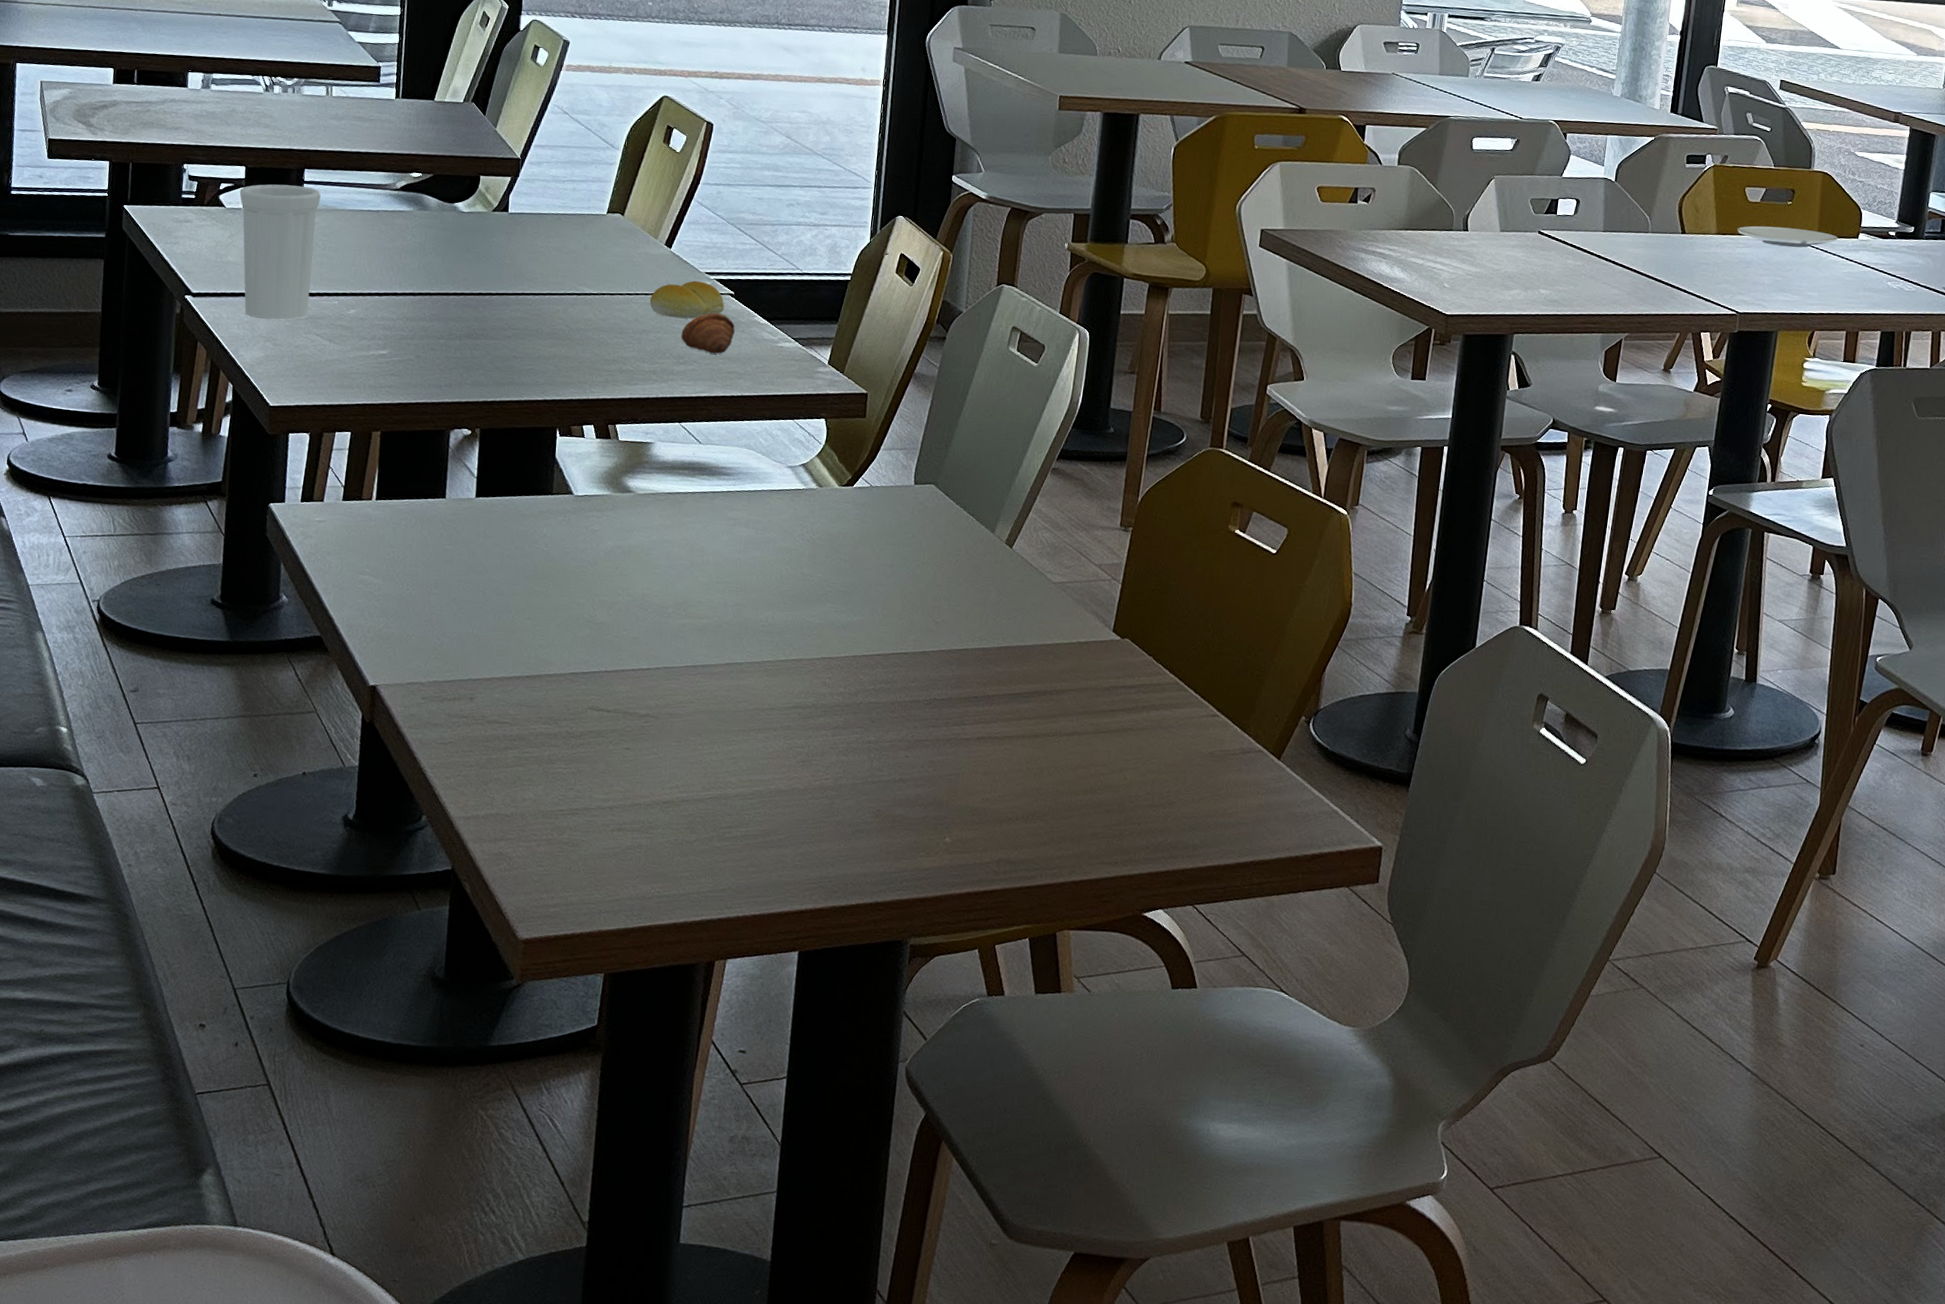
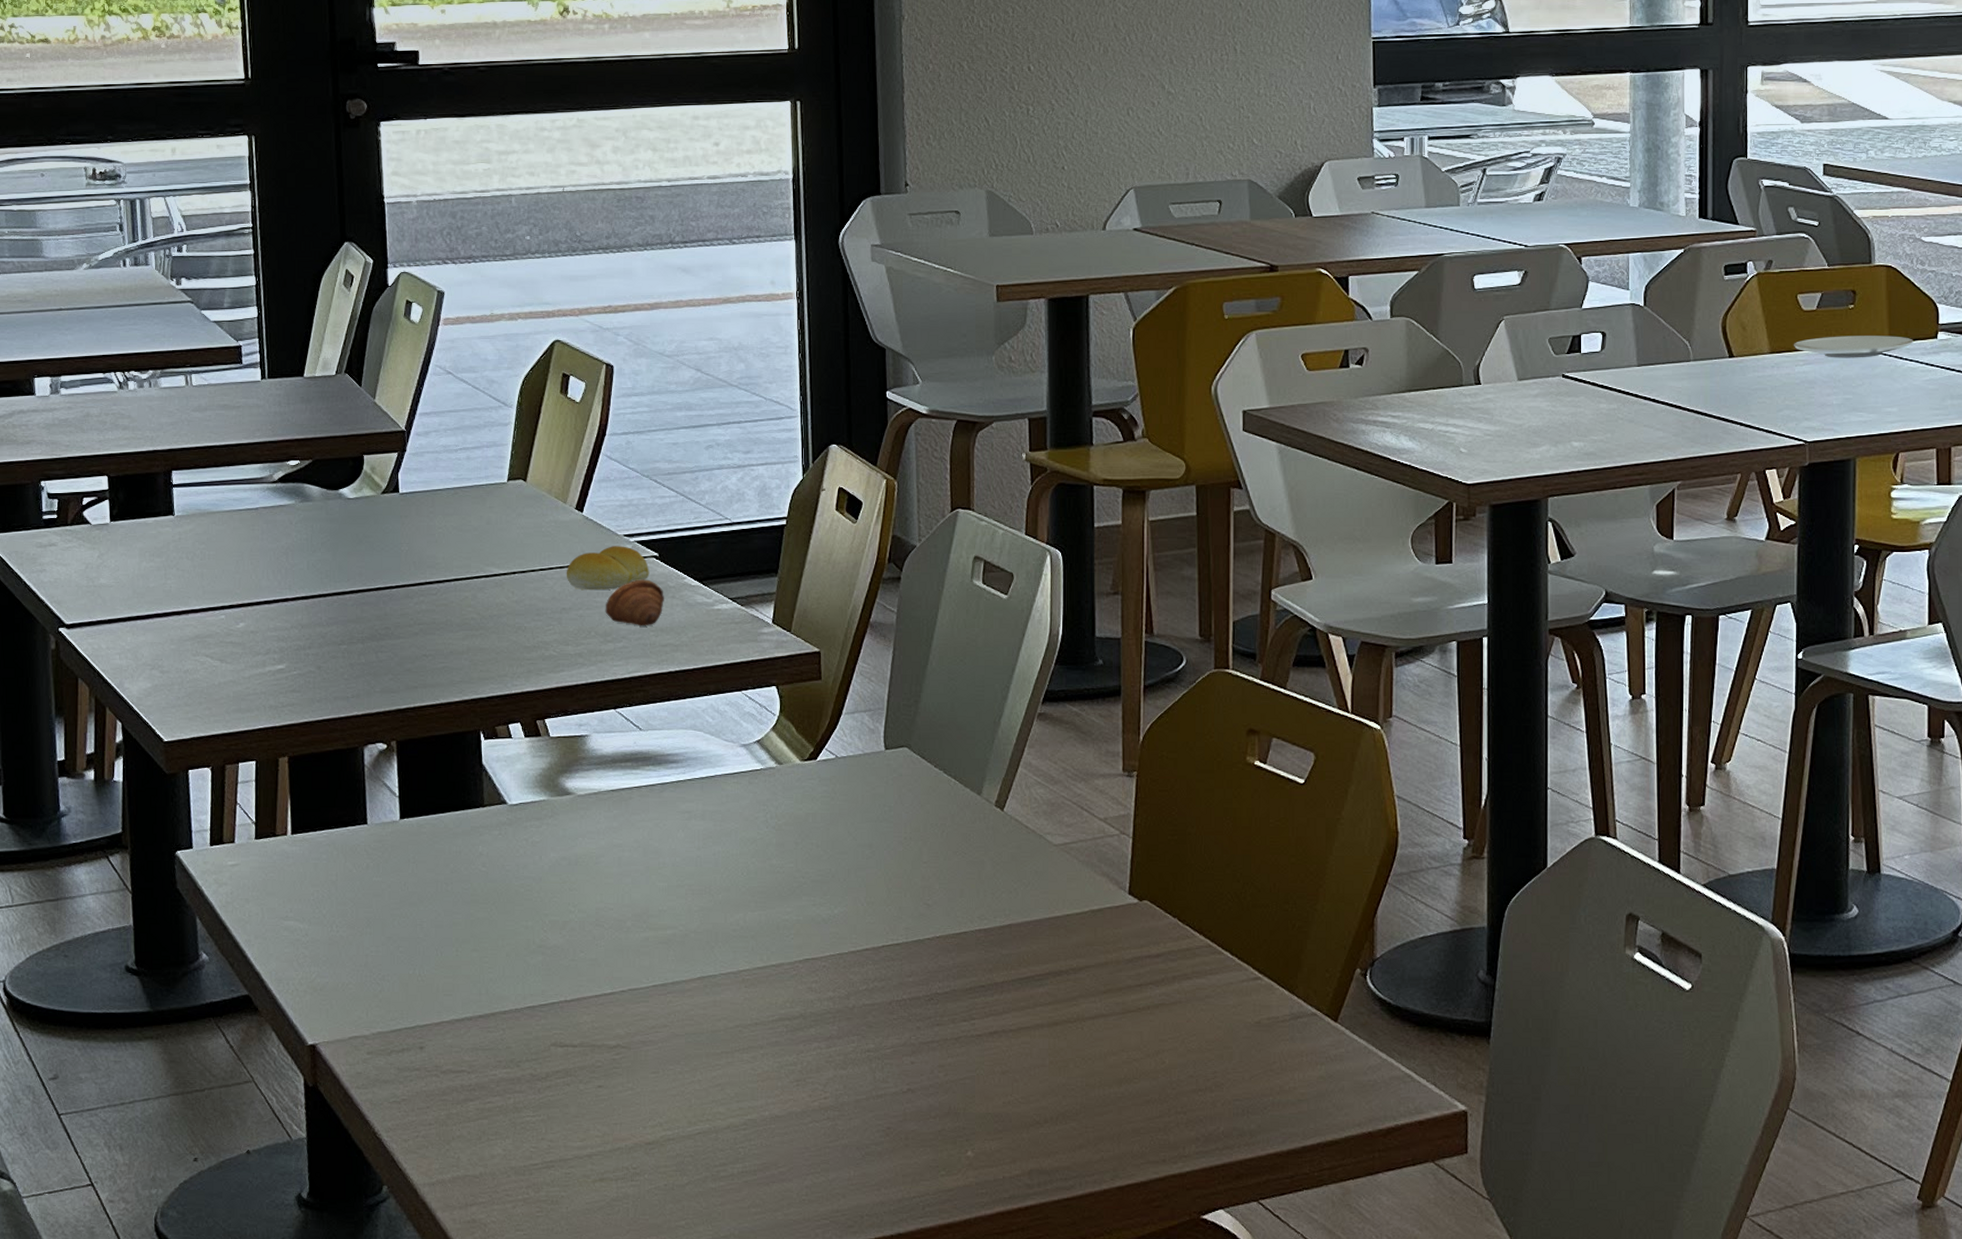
cup: present [239,184,321,320] -> none [104,490,194,644]

